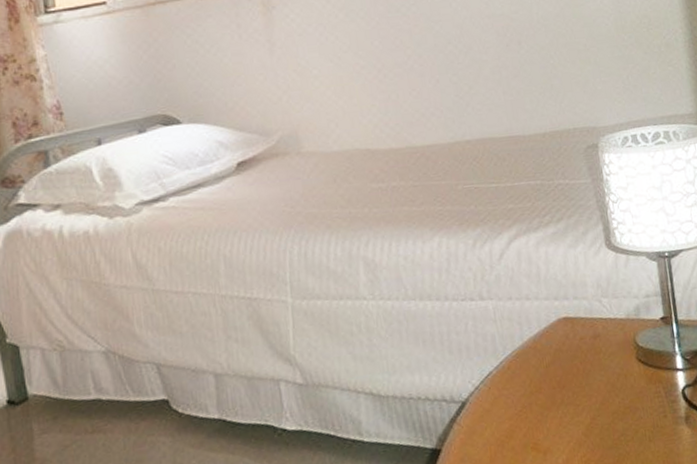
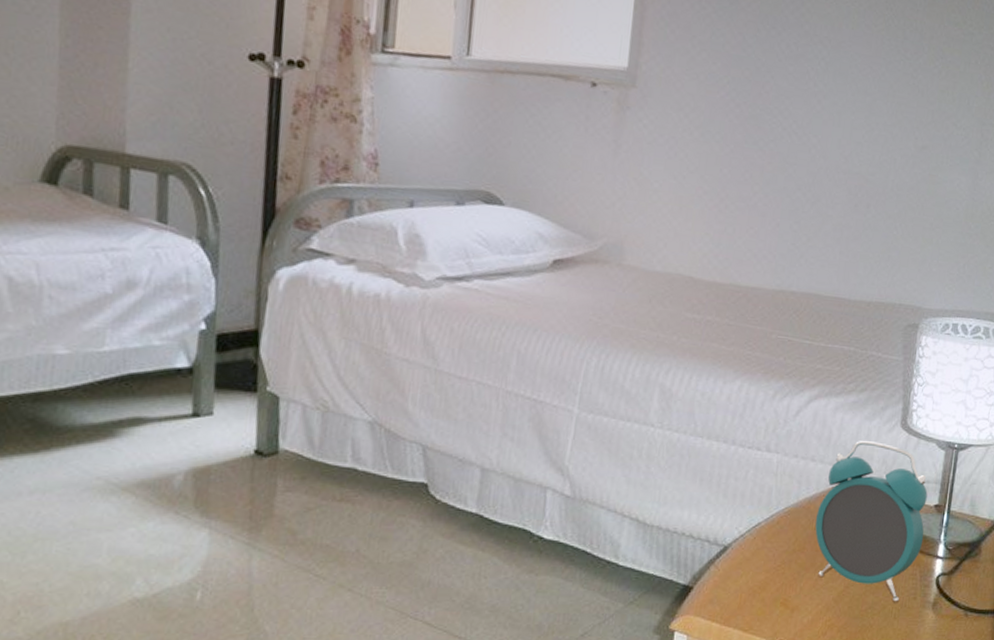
alarm clock: none [544,267,659,426] -> present [815,440,928,603]

